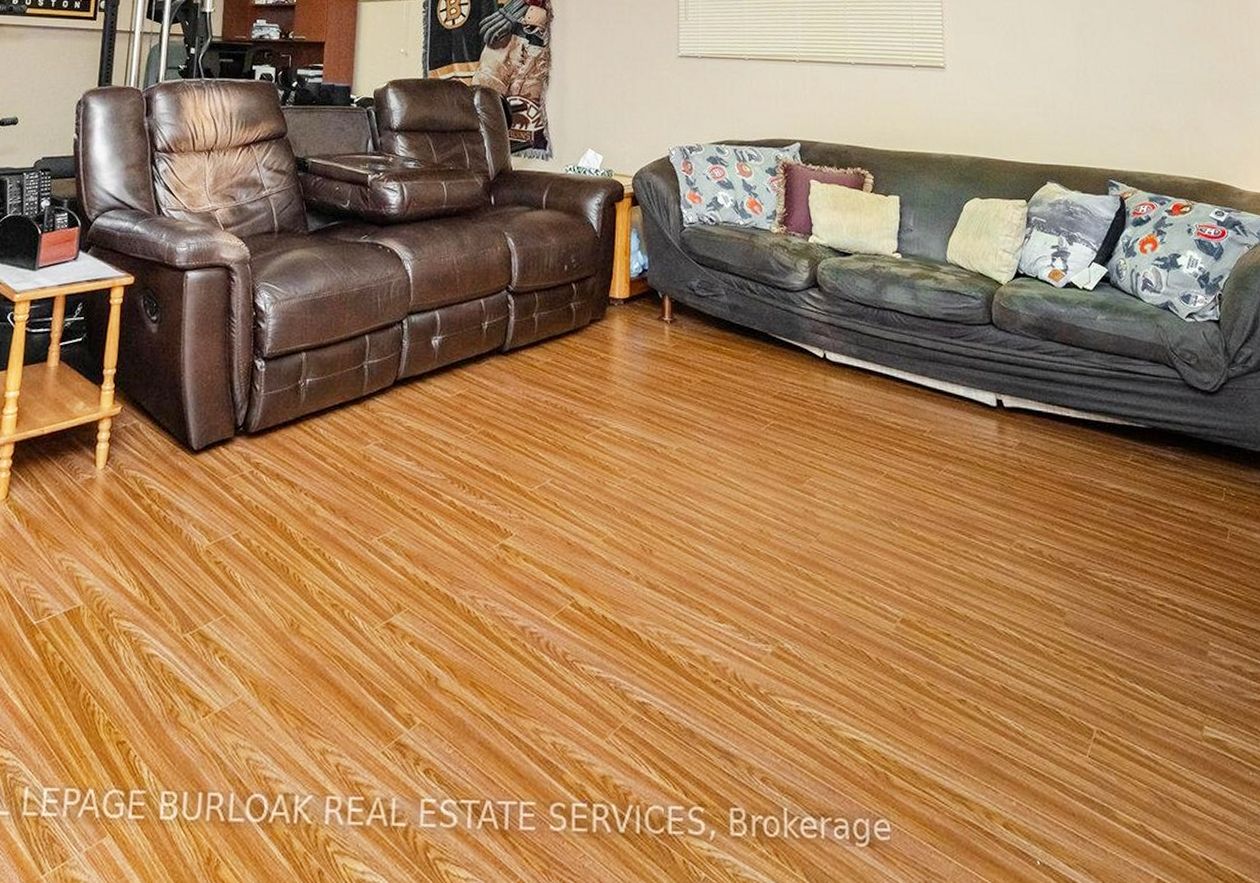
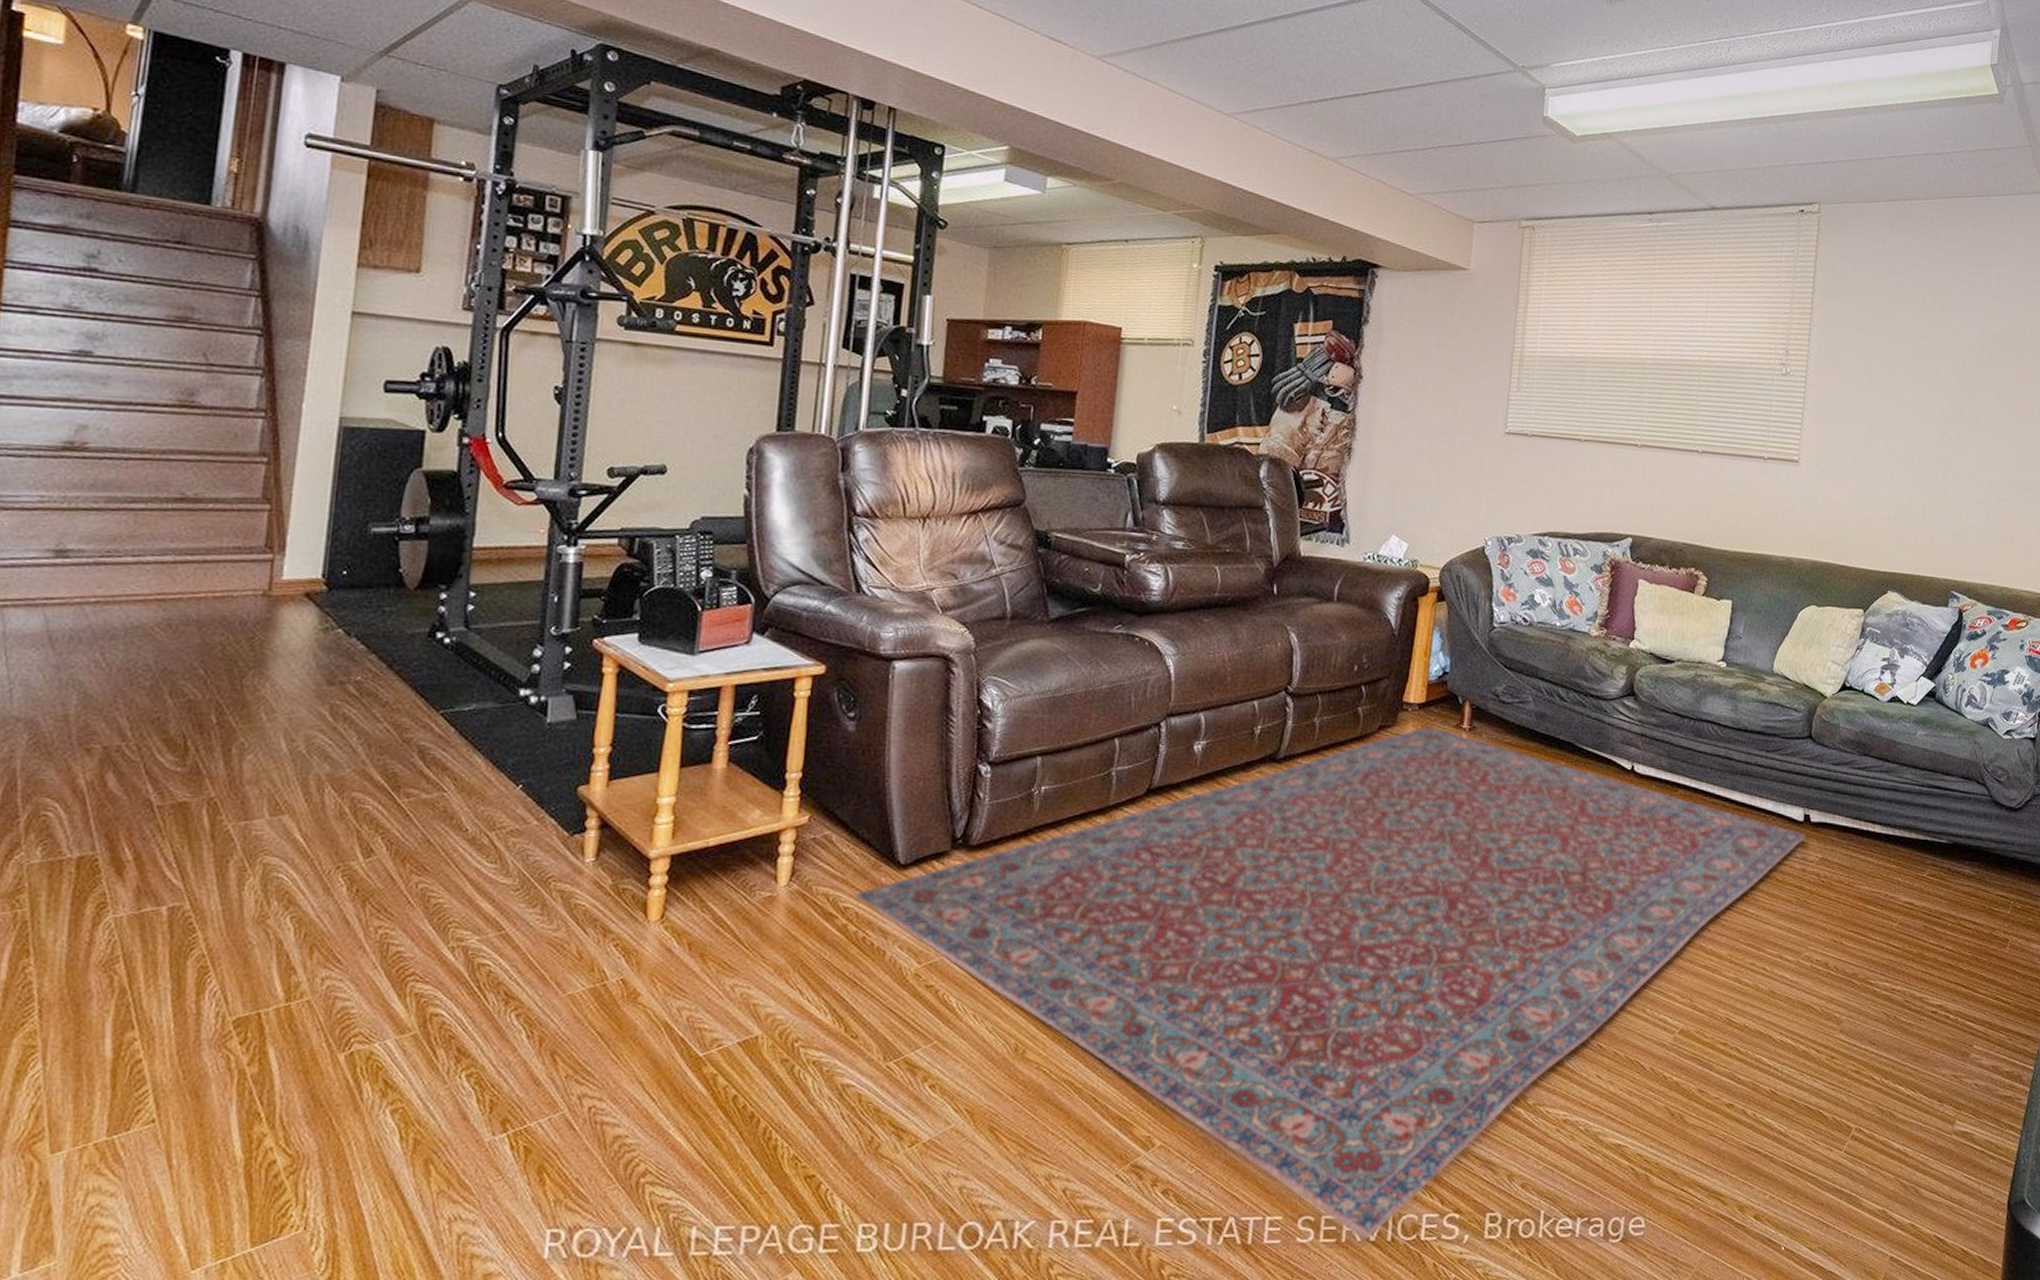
rug: none [157,318,1001,830] -> present [855,725,1806,1239]

